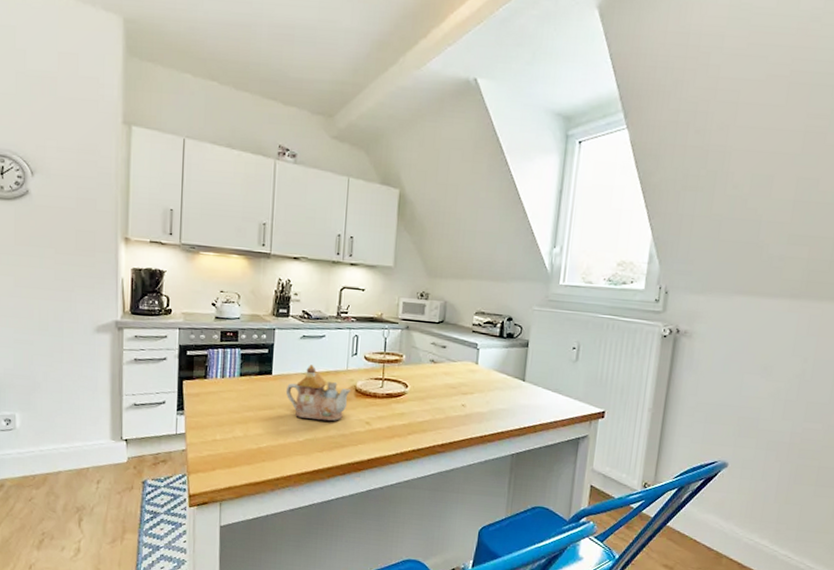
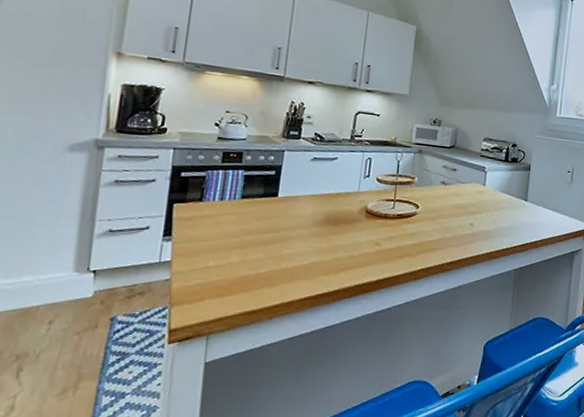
teapot: present [285,365,351,421] -> none [292,186,362,243]

